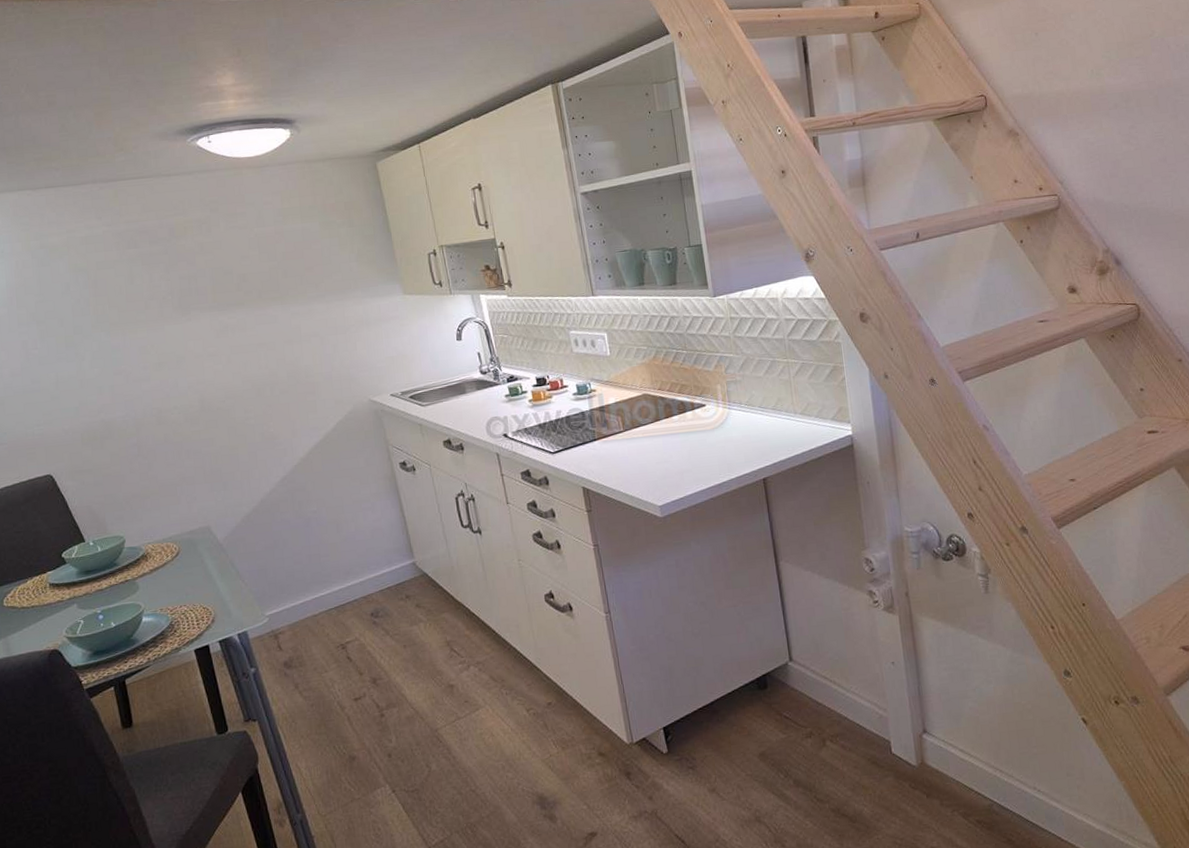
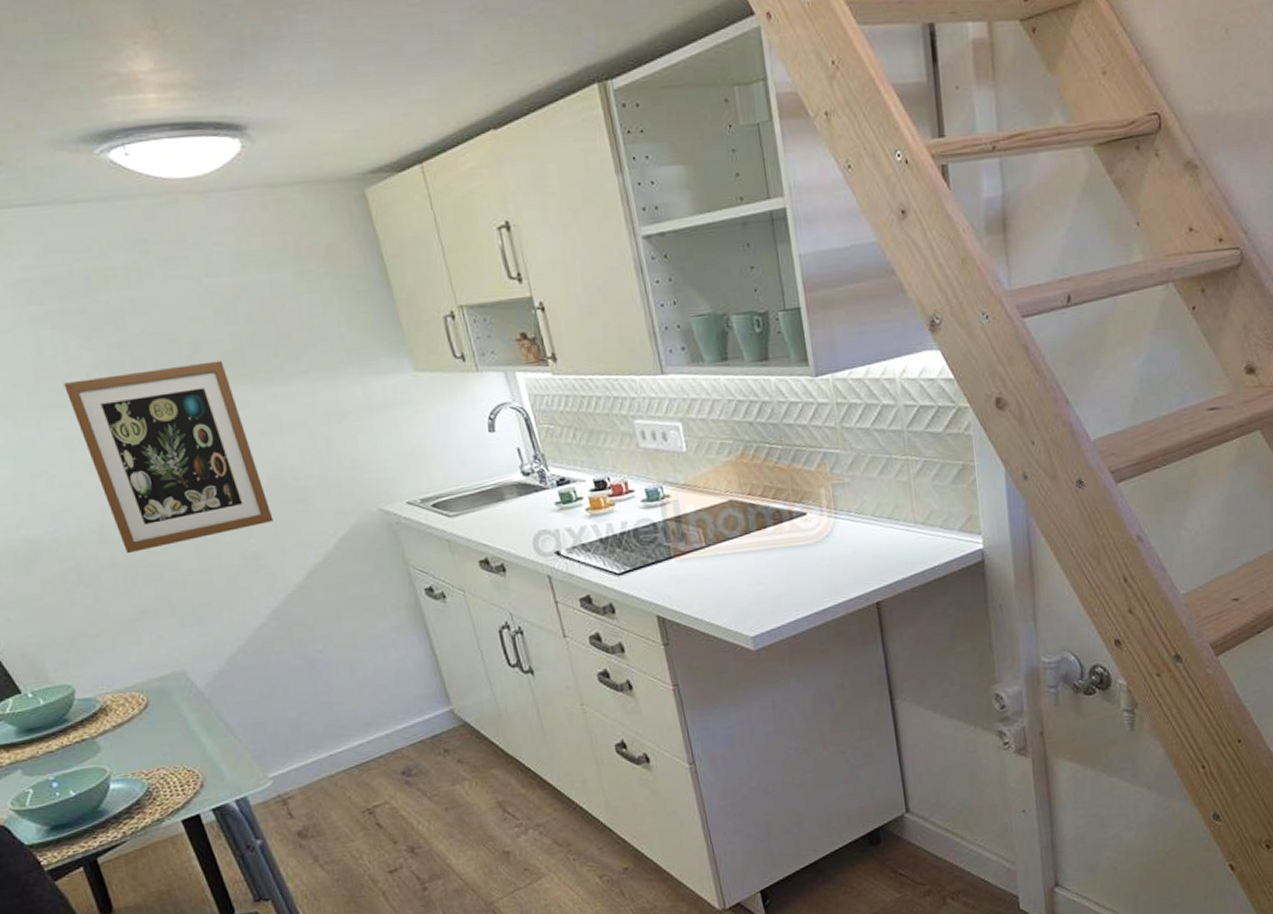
wall art: none [146,287,289,432] -> present [63,360,274,553]

